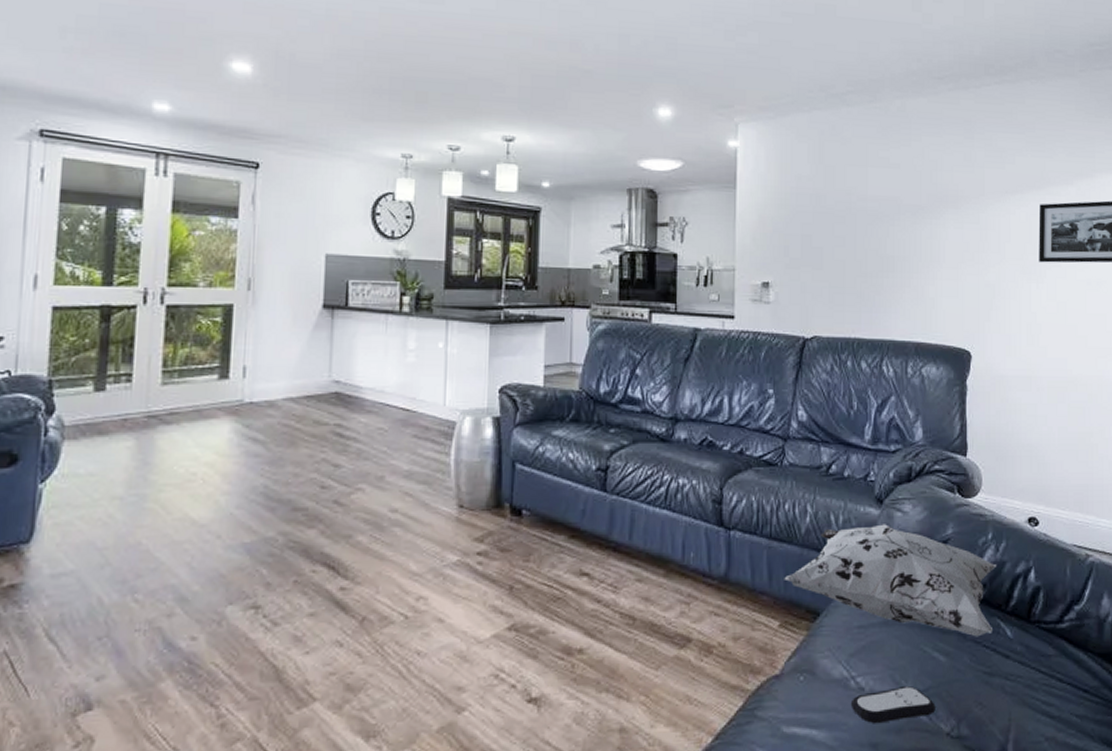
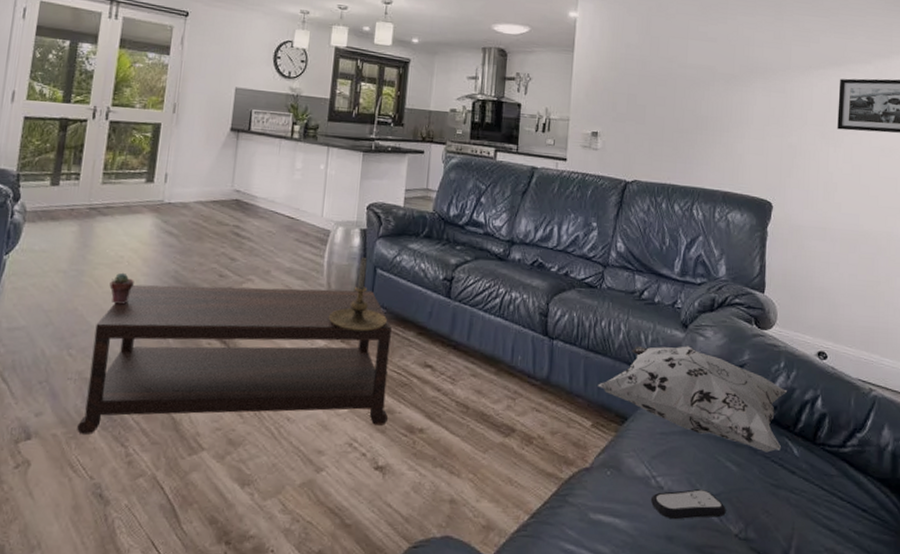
coffee table: none [152,491,539,697] -> present [77,284,392,434]
potted succulent: none [181,493,212,533] -> present [109,272,134,305]
candle holder: none [461,450,531,540] -> present [329,257,387,332]

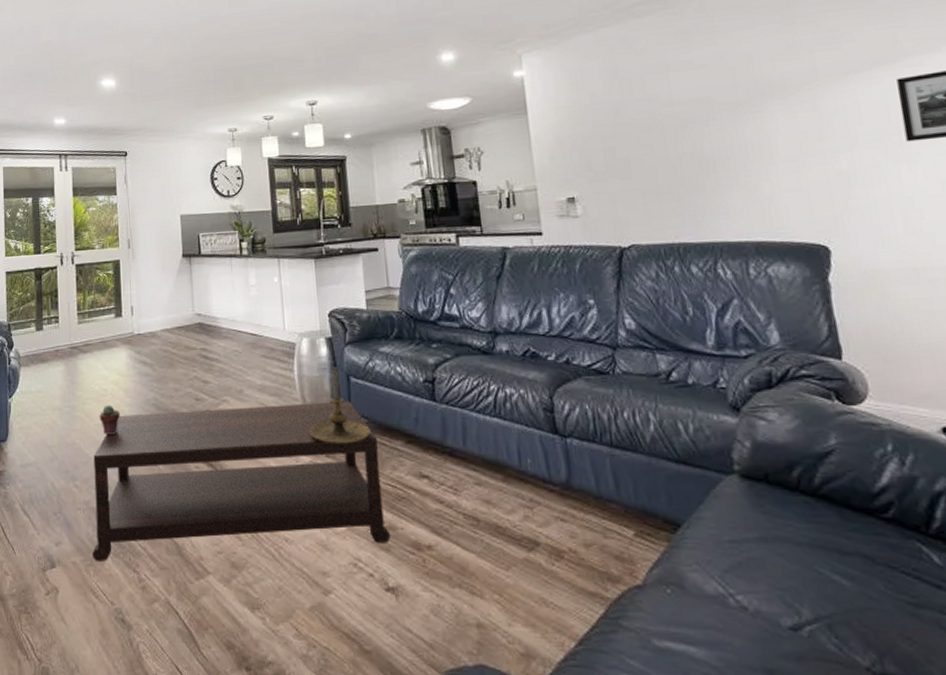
decorative pillow: present [598,346,787,453] -> none [633,433,912,562]
remote control: present [650,488,726,520] -> none [732,608,846,648]

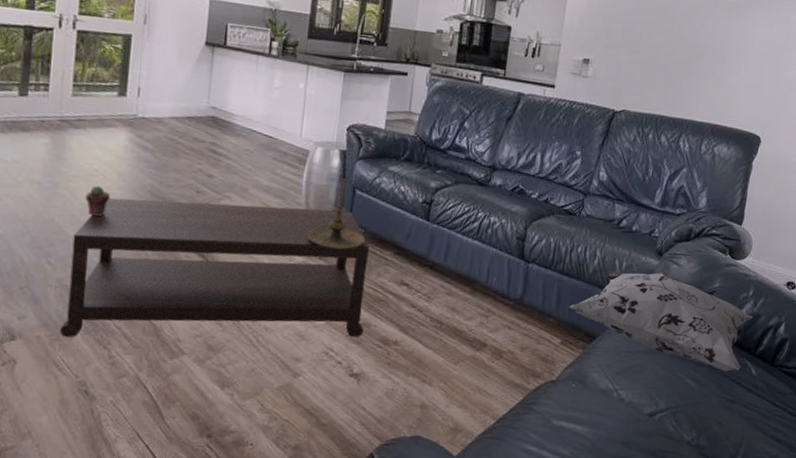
decorative pillow: none [633,433,912,562] -> present [569,272,752,372]

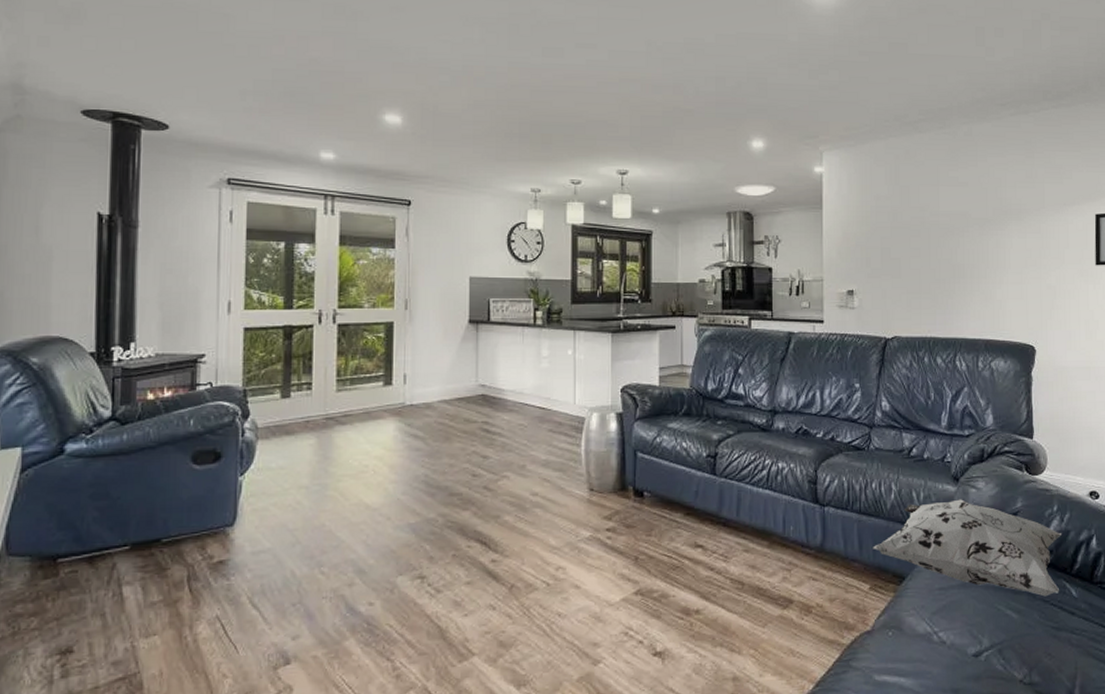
coffee table: present [60,197,370,337] -> none [338,476,662,653]
potted succulent: present [85,185,110,217] -> none [356,482,382,516]
candle holder: present [307,177,365,250] -> none [592,441,652,518]

